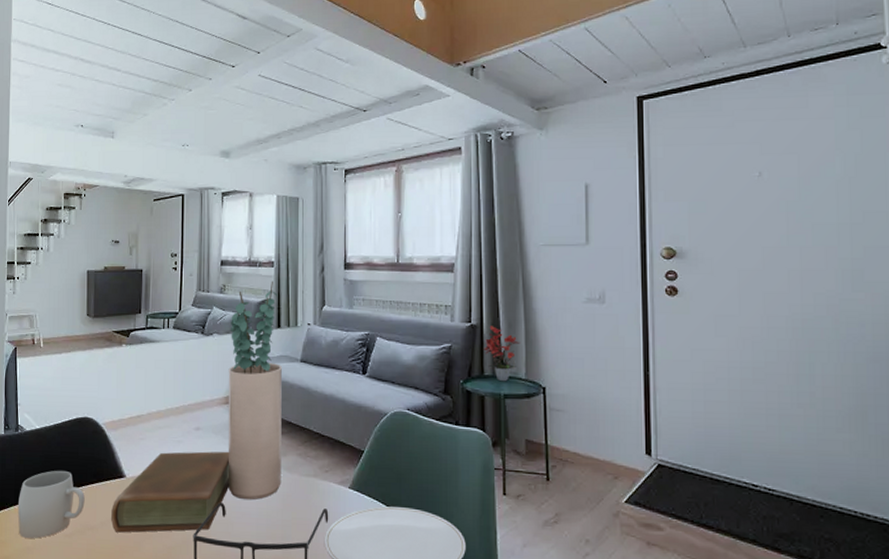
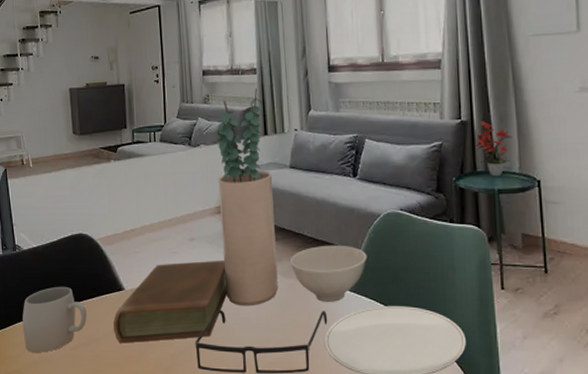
bowl: none [294,441,372,500] -> present [289,245,367,302]

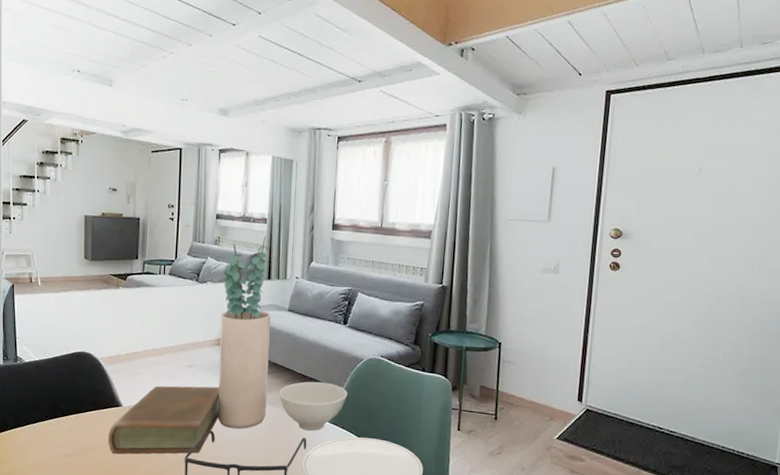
mug: present [22,286,87,353] -> none [18,398,83,458]
potted flower: present [475,121,512,177] -> none [452,288,483,337]

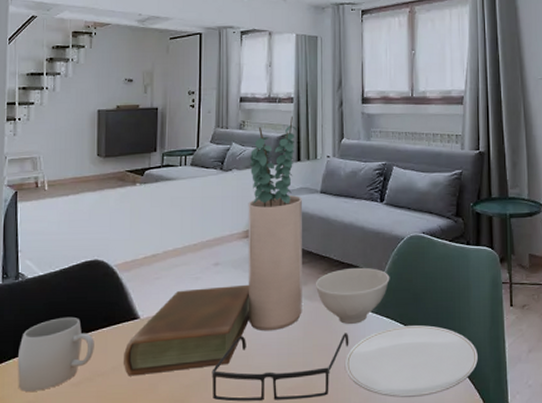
mug: none [18,398,83,458] -> present [17,316,94,392]

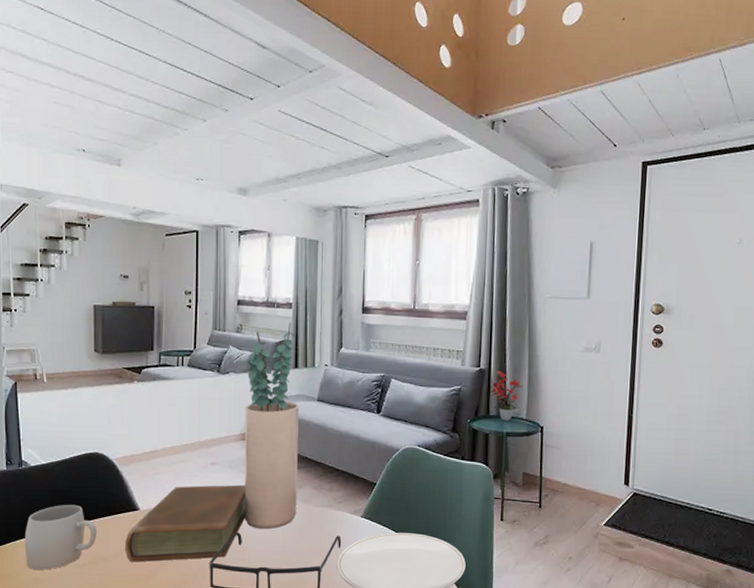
bowl: present [315,267,390,324] -> none [309,475,384,528]
potted flower: none [491,152,523,203] -> present [490,370,523,422]

